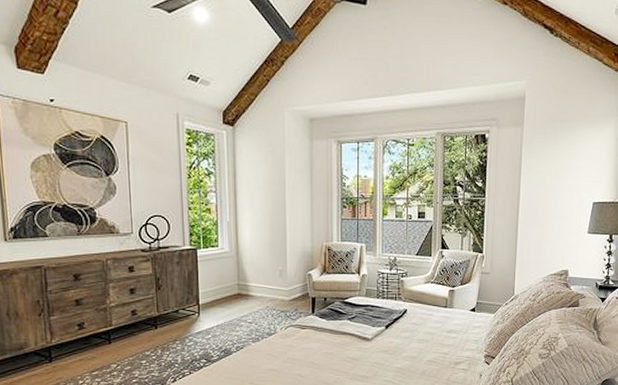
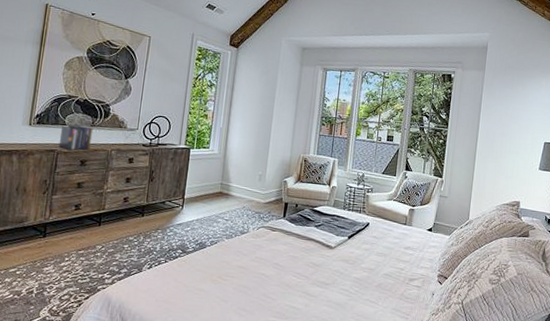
books: none [42,235,82,265] -> present [58,124,94,151]

